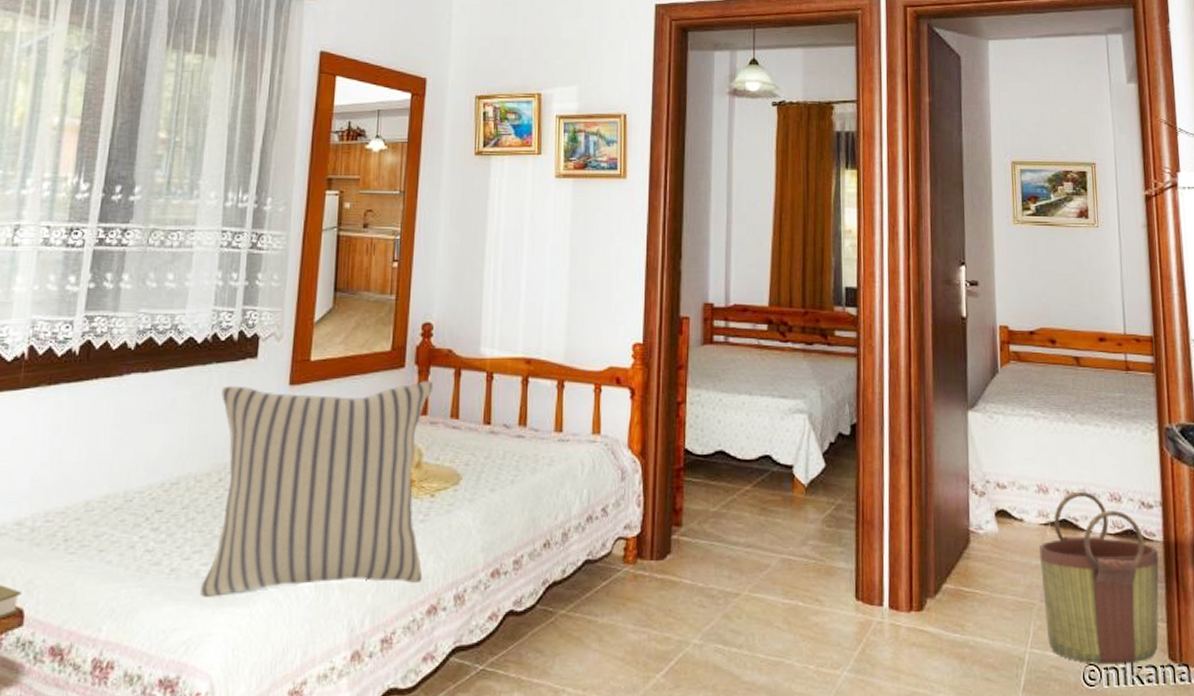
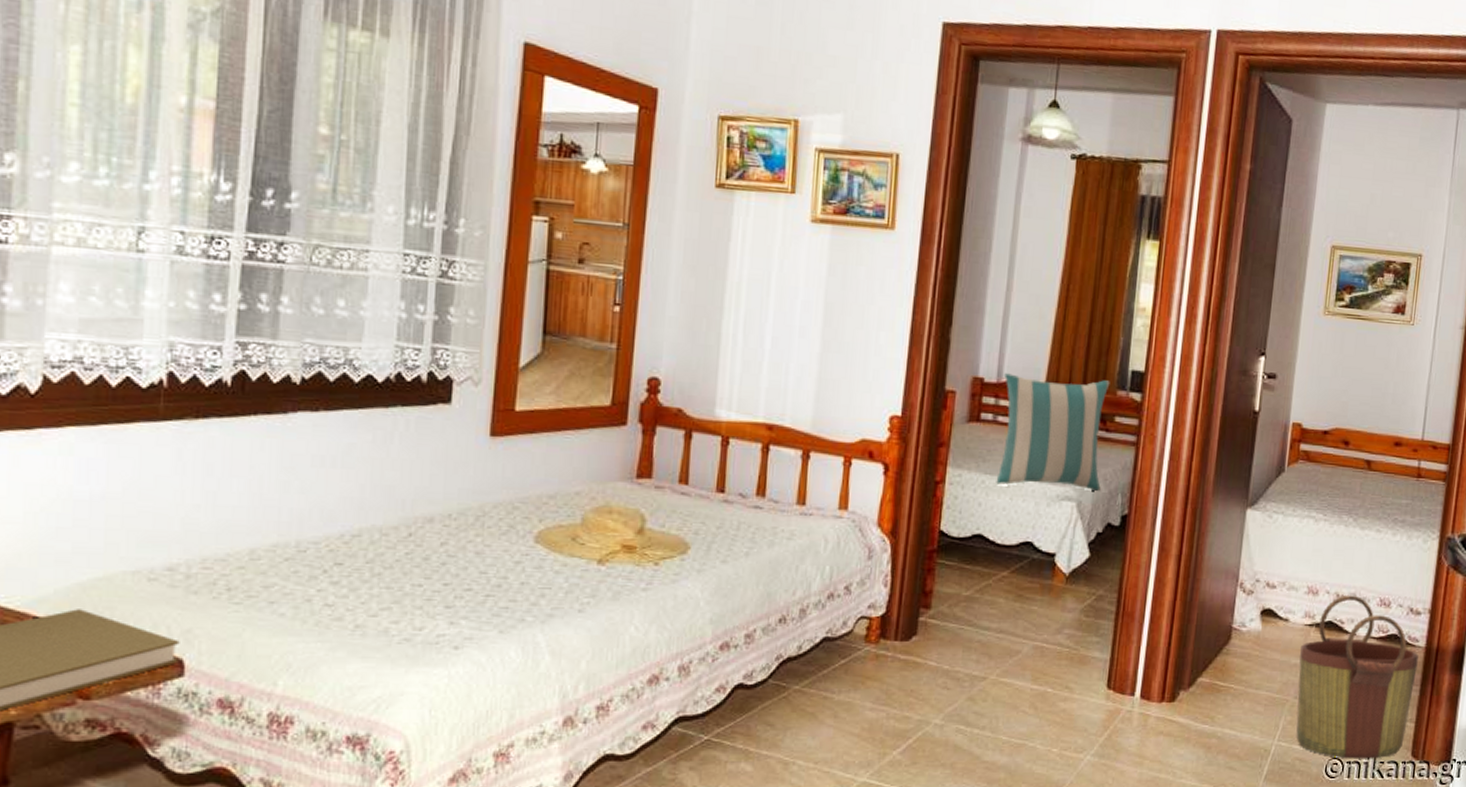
pillow: present [201,381,434,597] -> none [391,432,660,656]
pillow: none [732,298,830,403] -> present [996,373,1110,492]

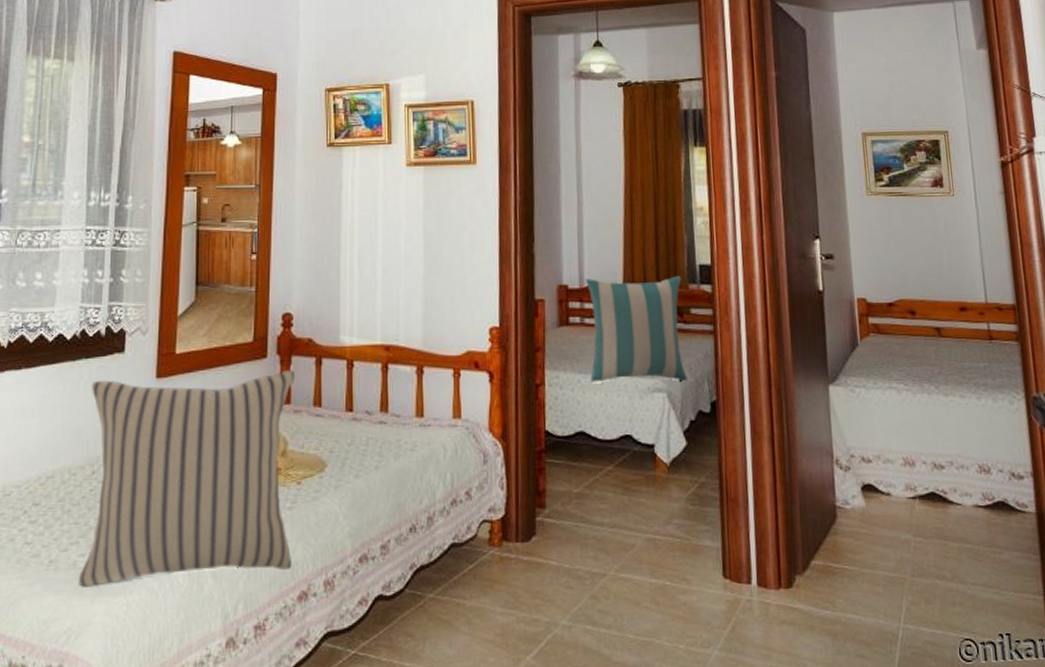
pillow: none [391,432,660,656] -> present [79,370,296,587]
shopping bag: present [1296,594,1419,759] -> none [908,463,1036,640]

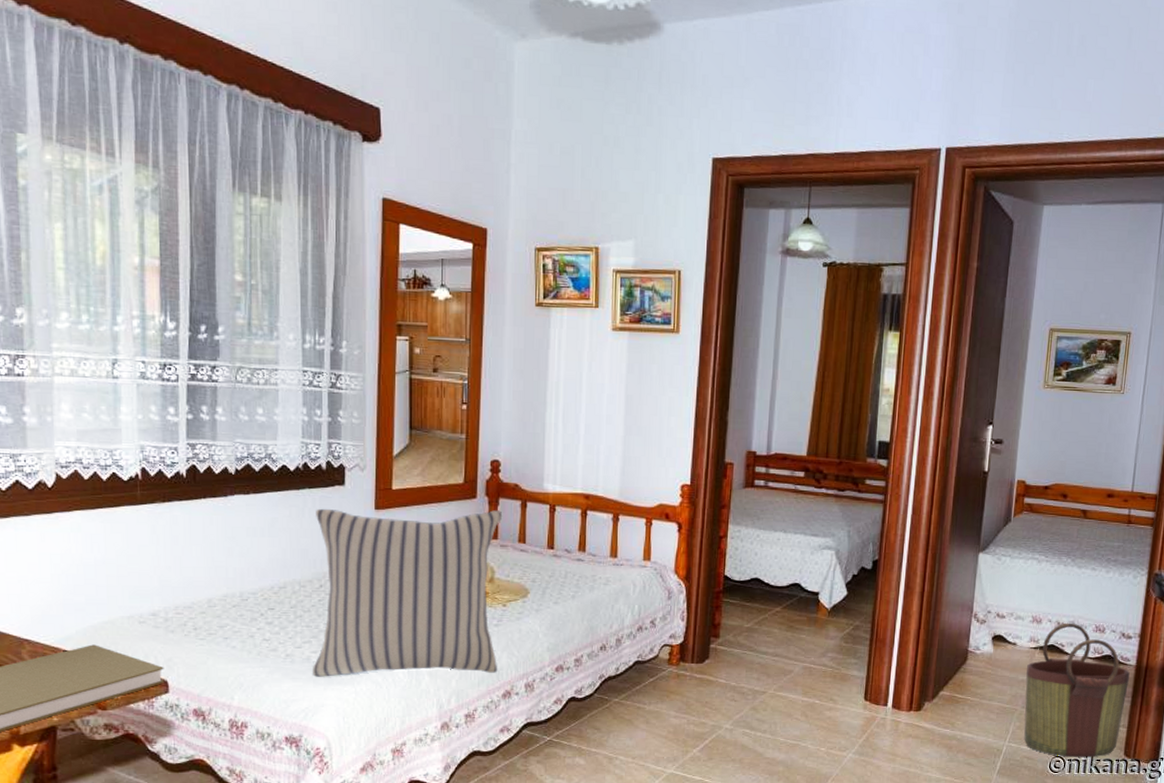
pillow: present [586,276,689,382] -> none [768,447,861,542]
shopping bag: none [908,463,1036,640] -> present [1024,622,1130,758]

